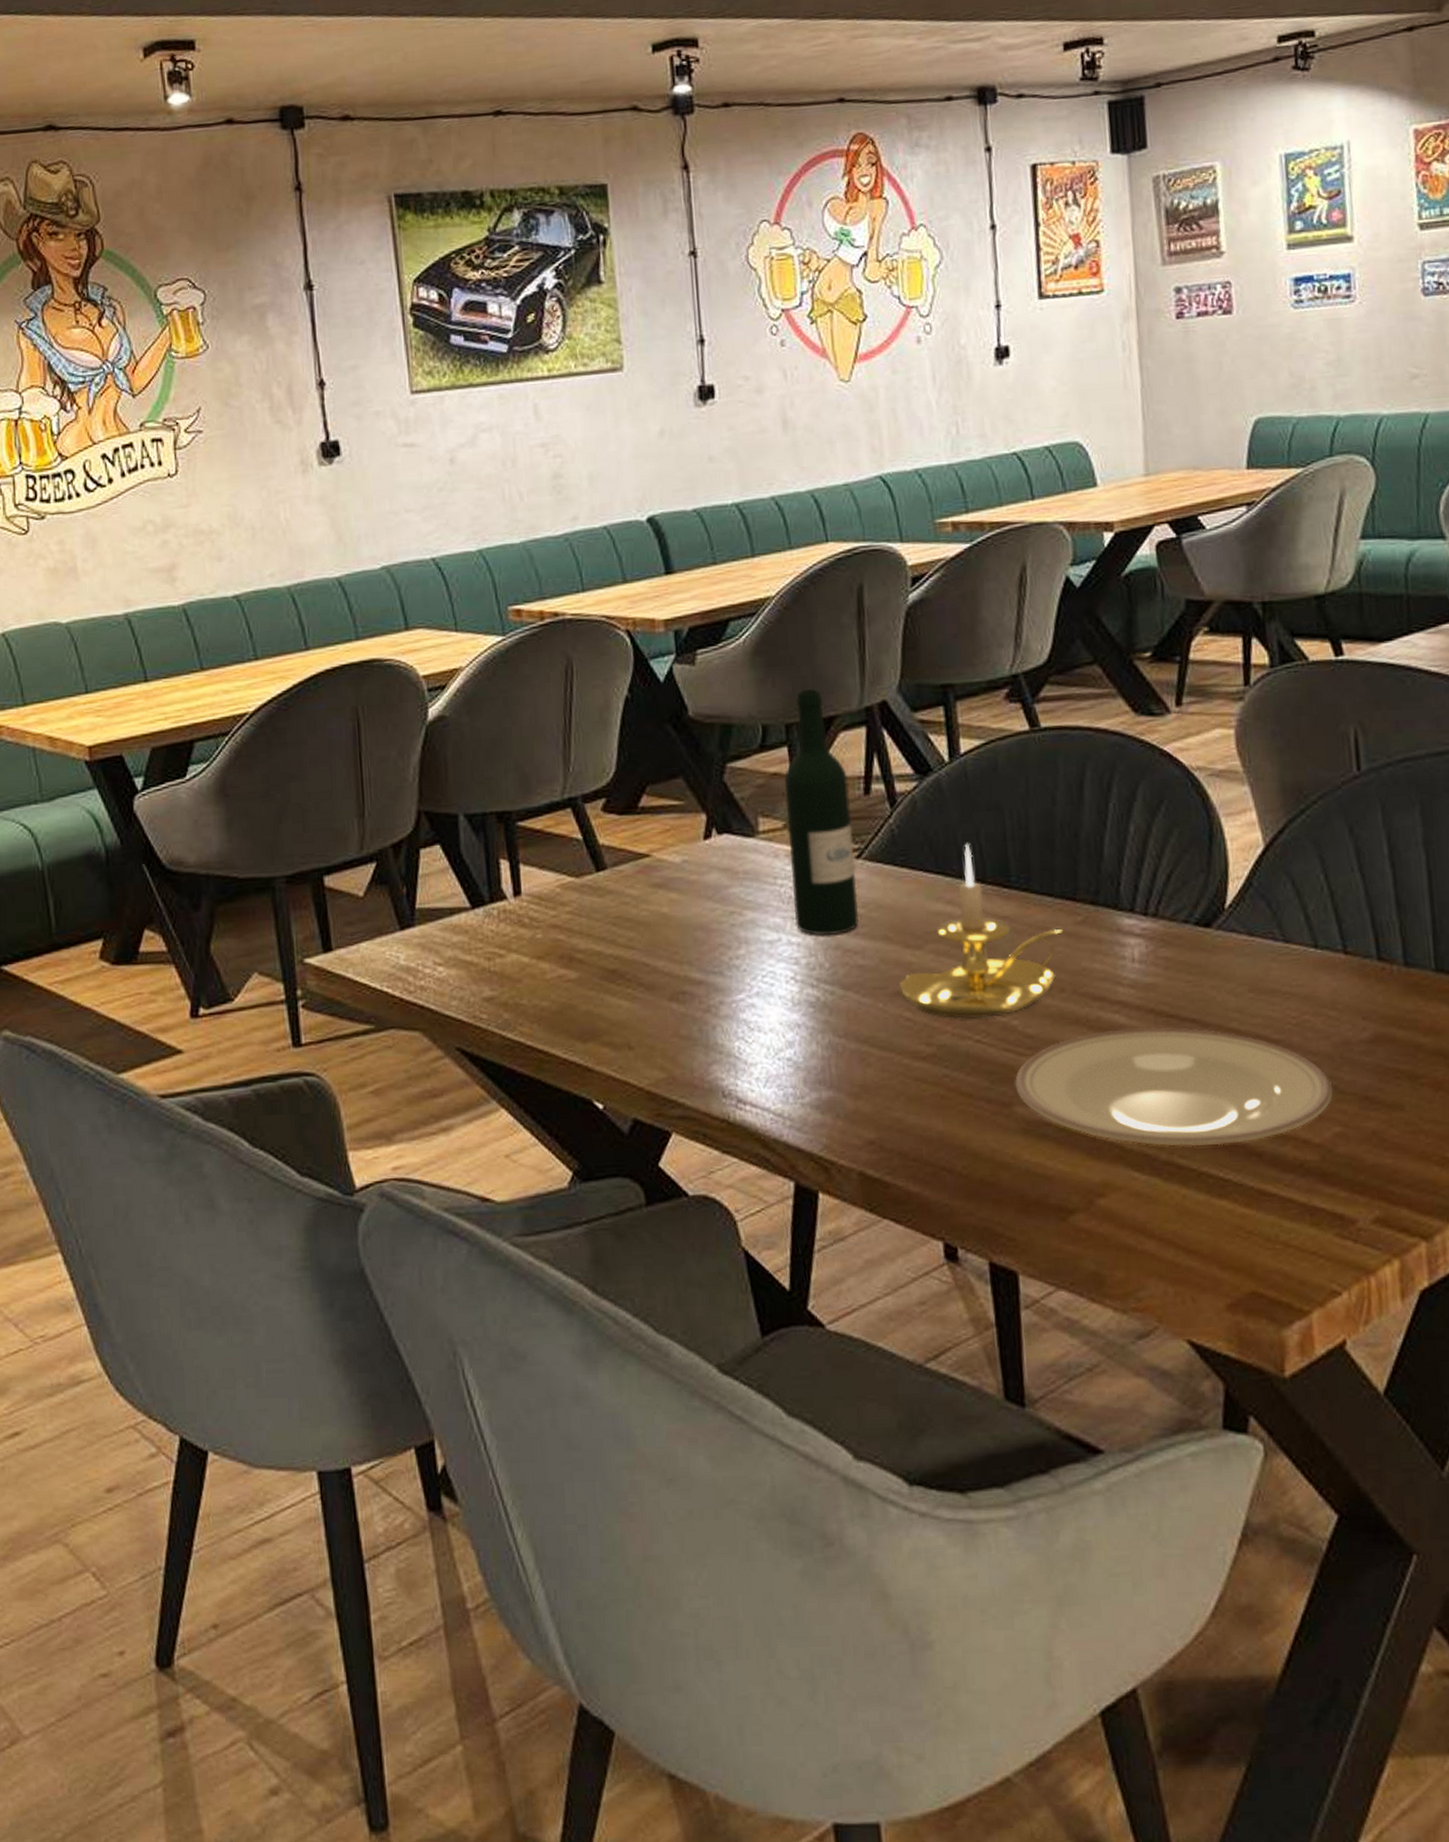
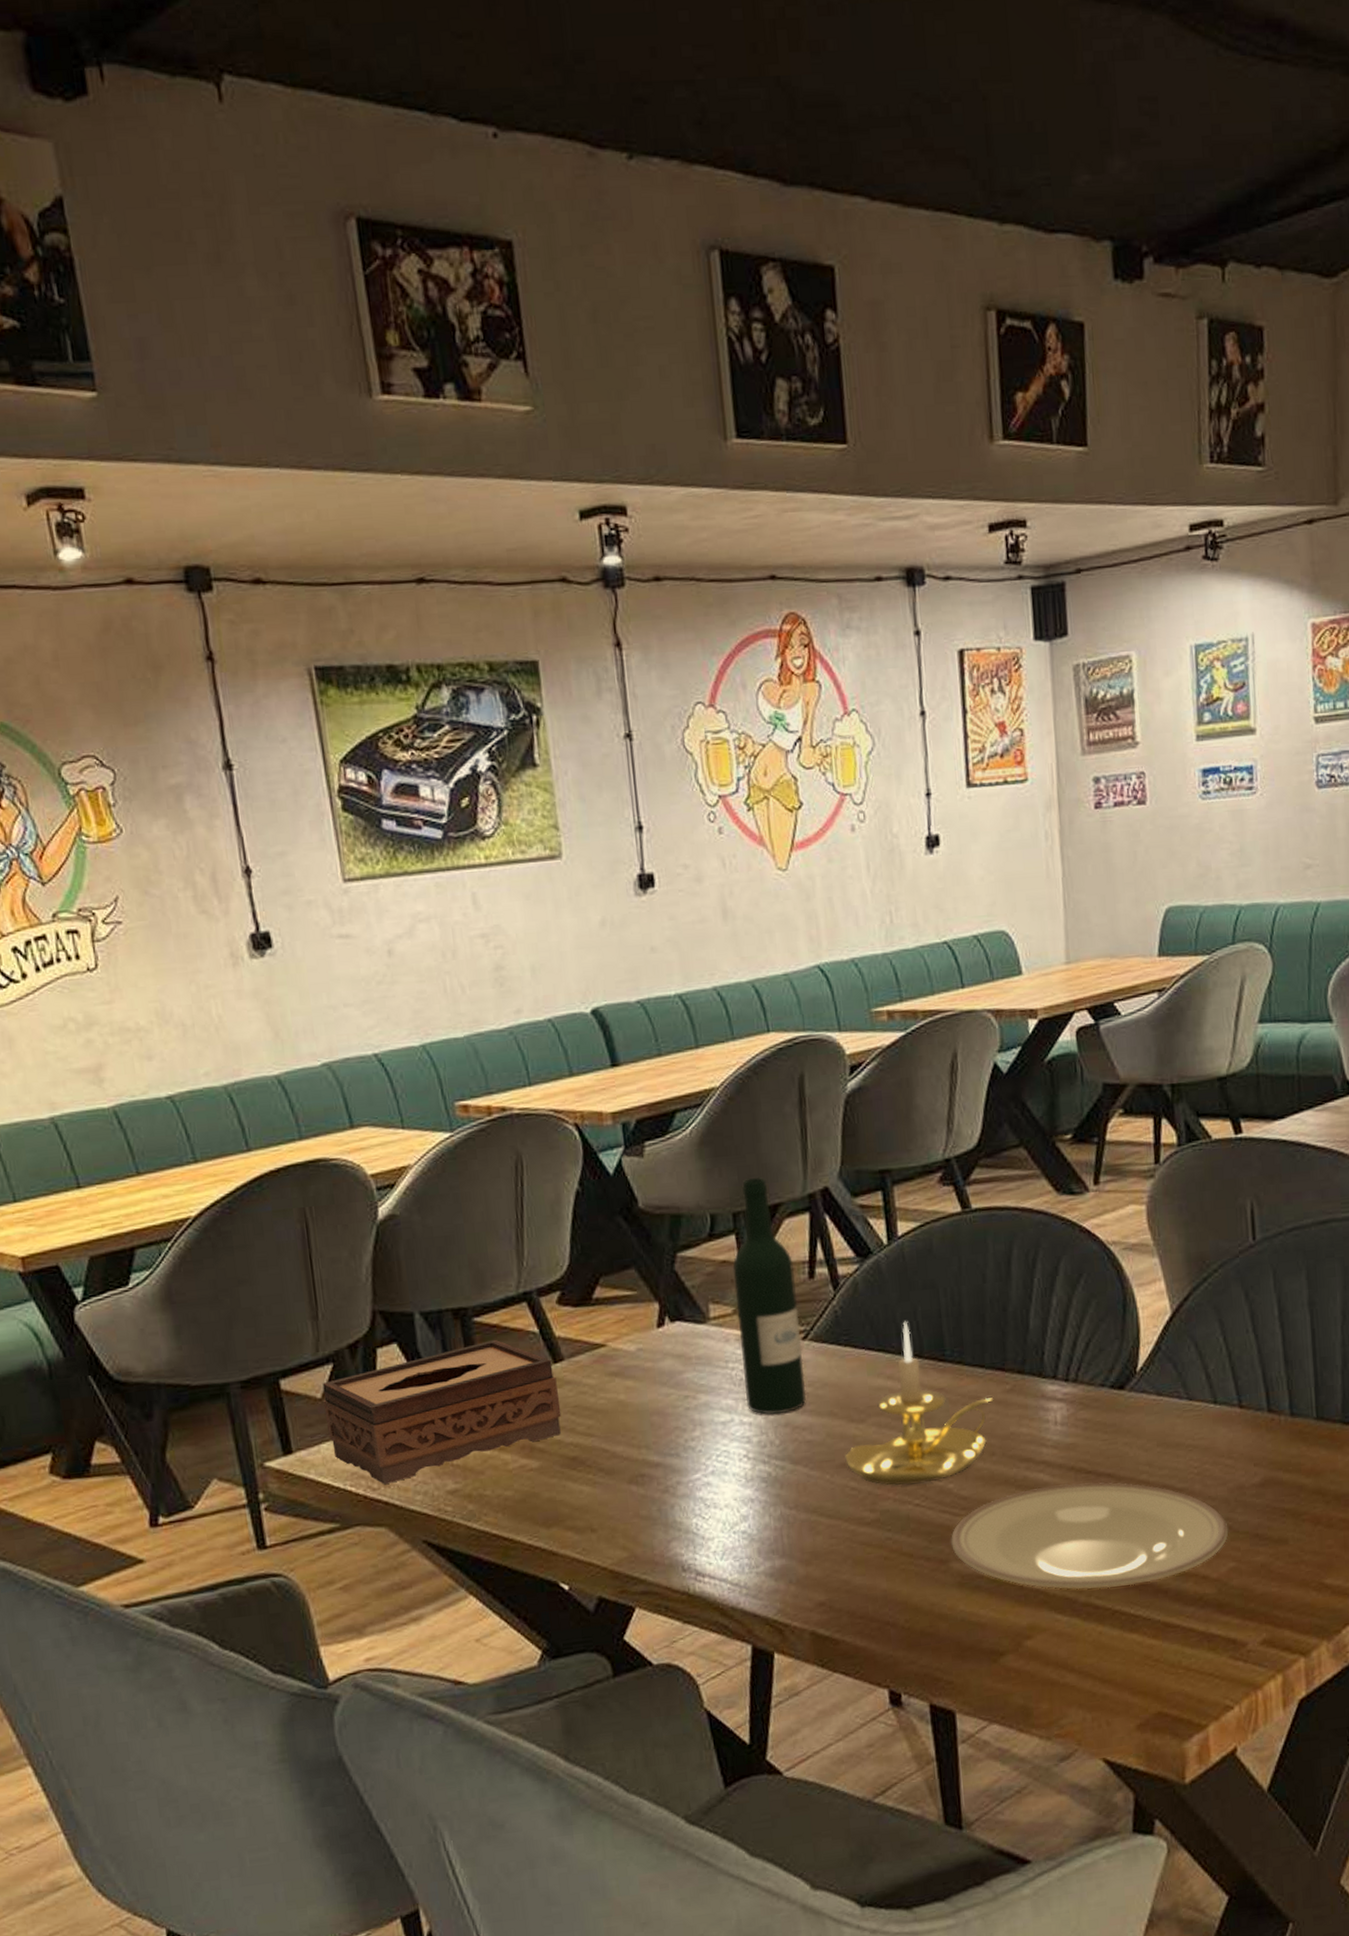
tissue box: none [365,844,602,988] -> present [322,1339,562,1485]

